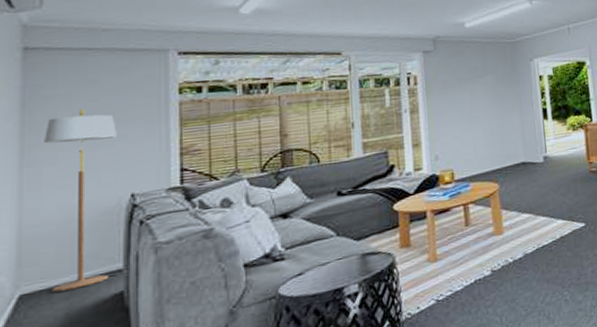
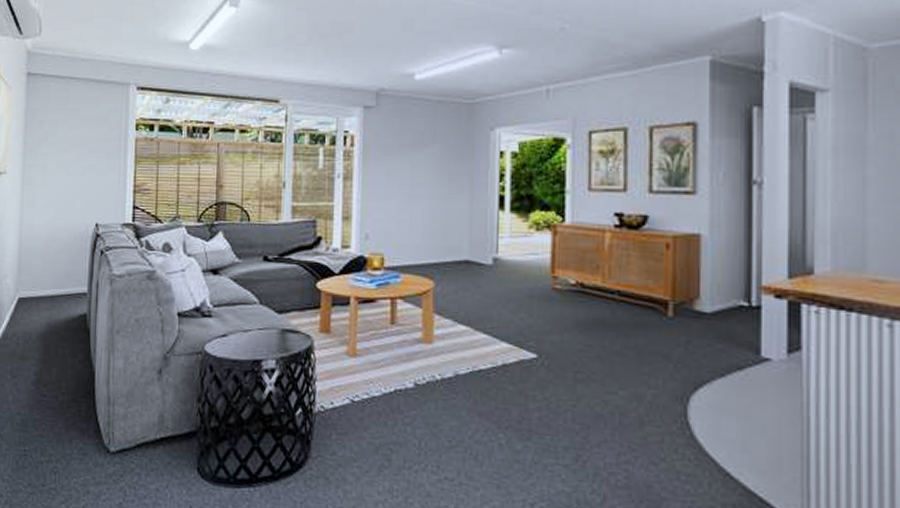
floor lamp: present [44,109,117,293] -> none [38,136,88,303]

